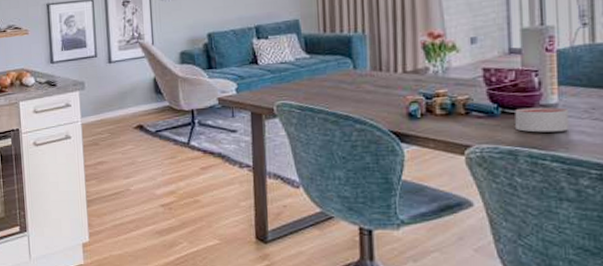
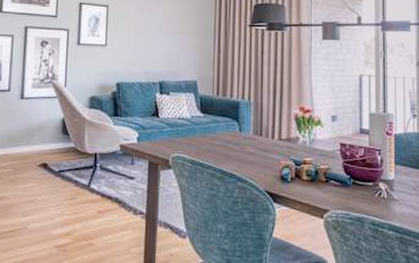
candle: present [515,107,570,133] -> none [363,181,402,204]

